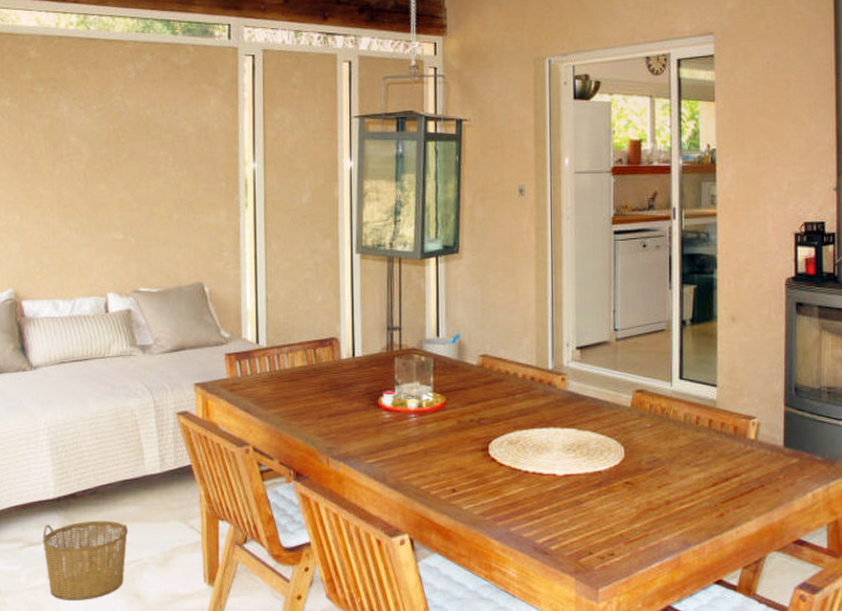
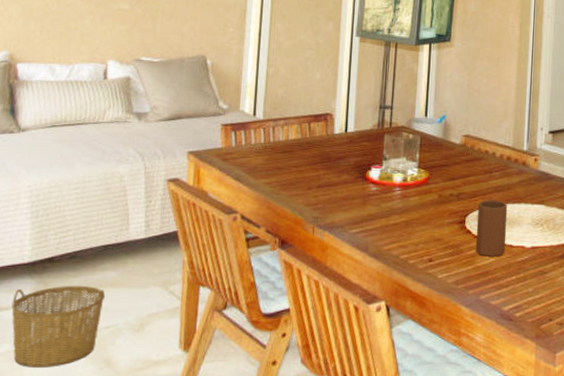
cup: none [501,425,535,486] -> present [475,200,508,257]

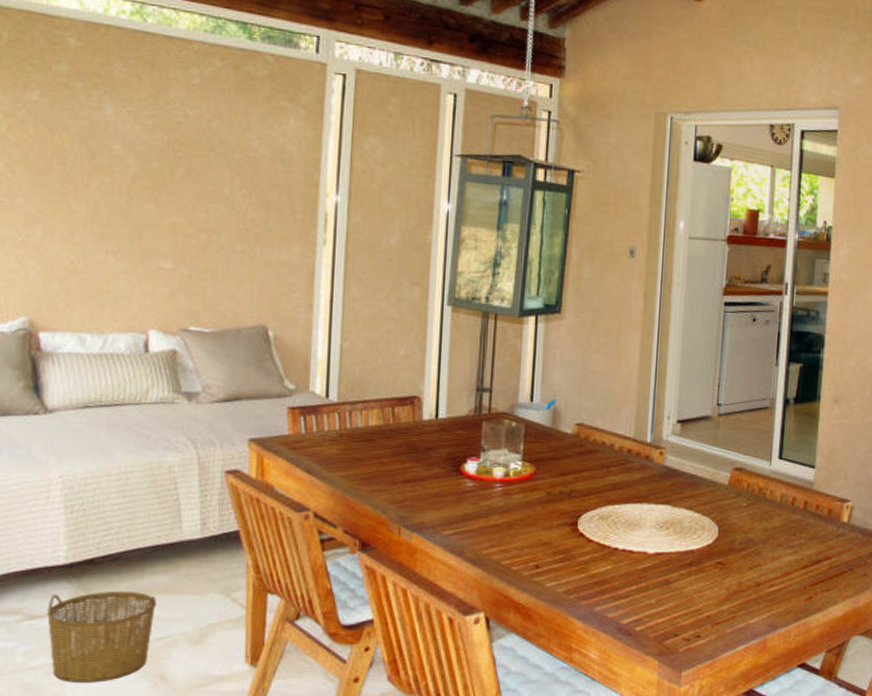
cup: present [475,200,508,257] -> none [589,499,628,563]

